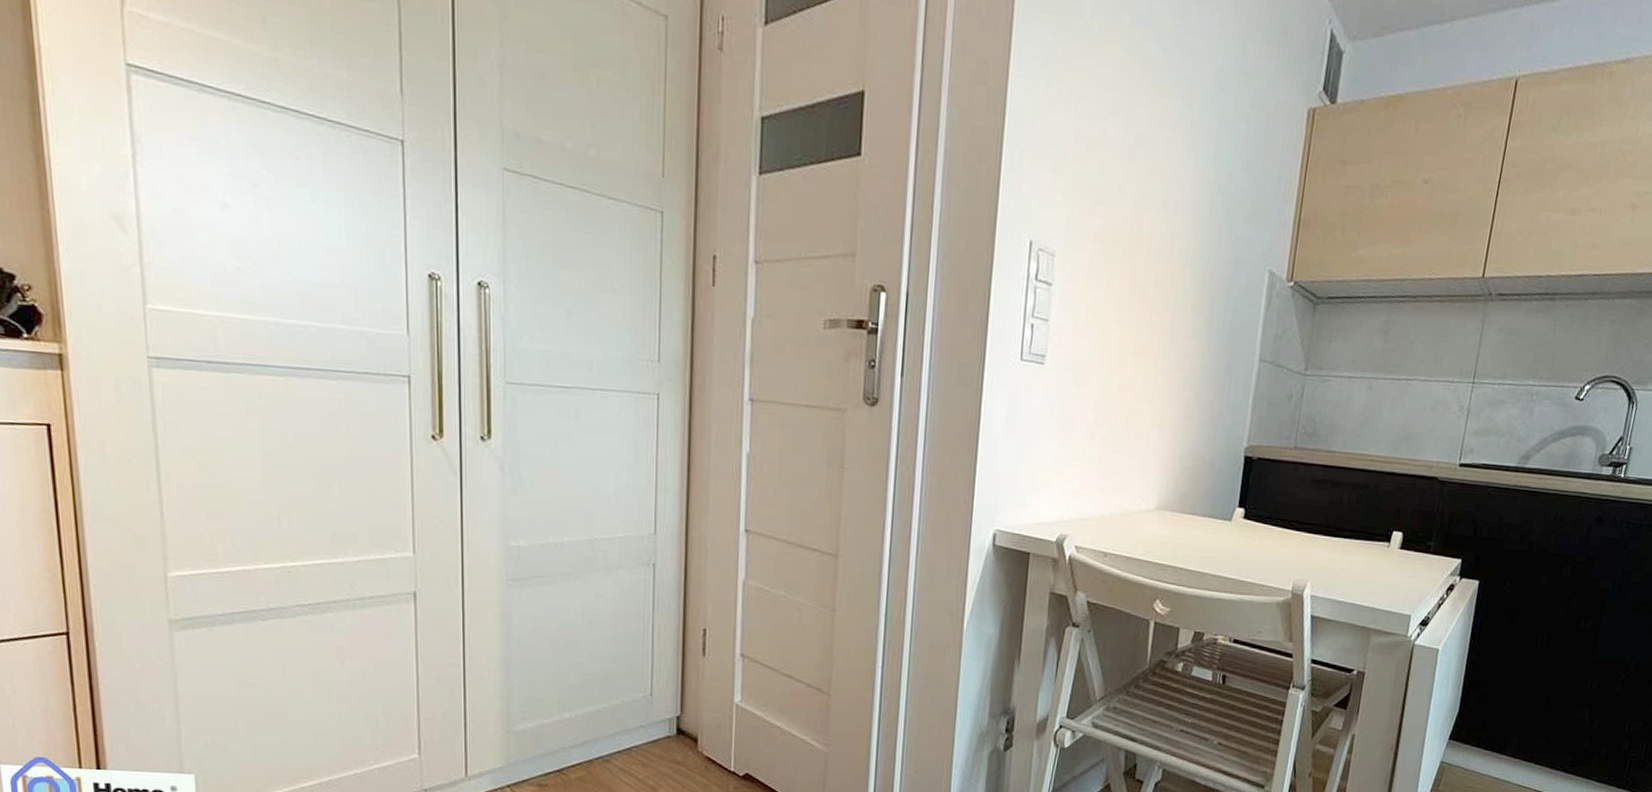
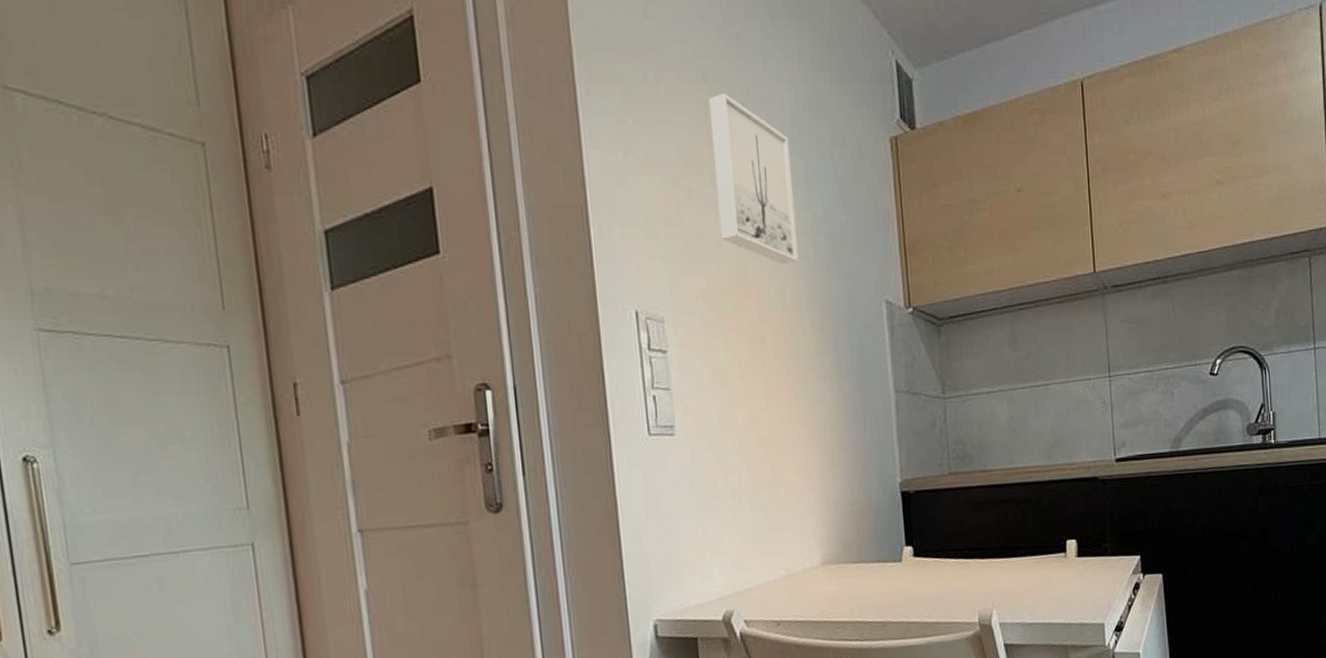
wall art: none [1124,38,1208,220] -> present [708,92,799,265]

